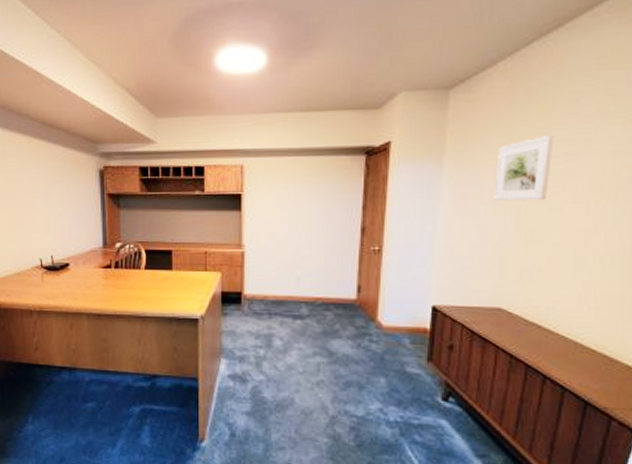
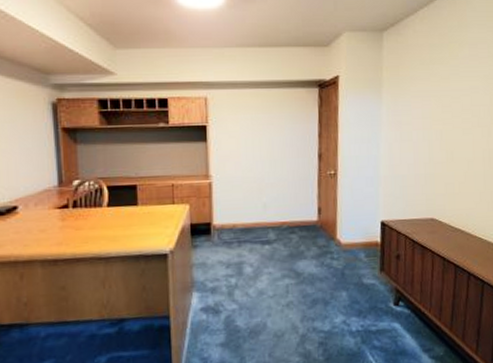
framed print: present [494,134,554,202] -> none [422,71,462,127]

